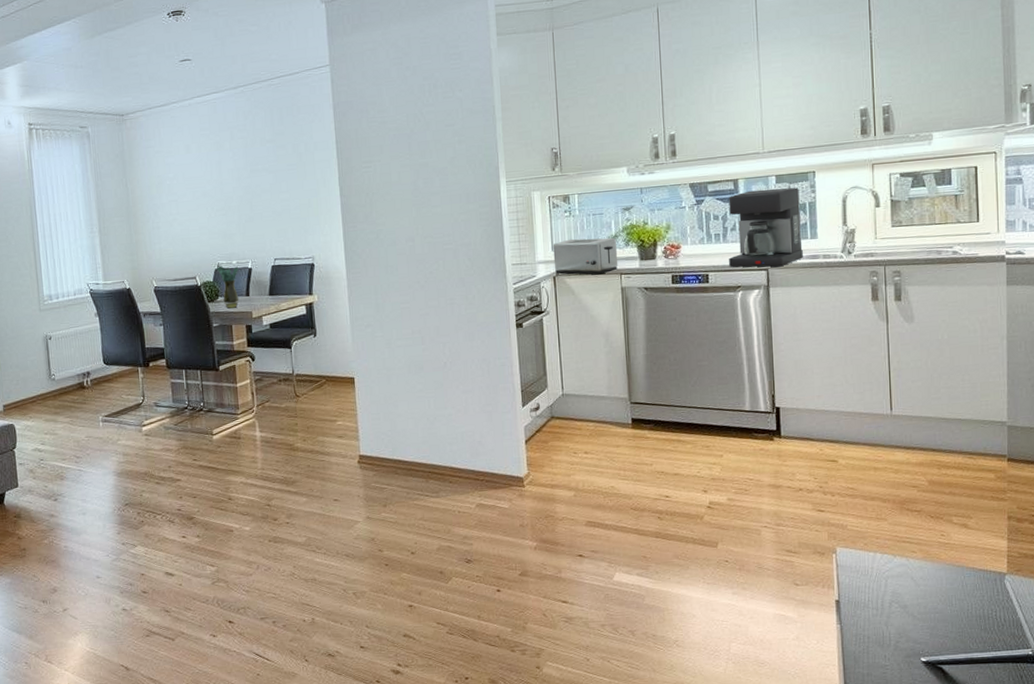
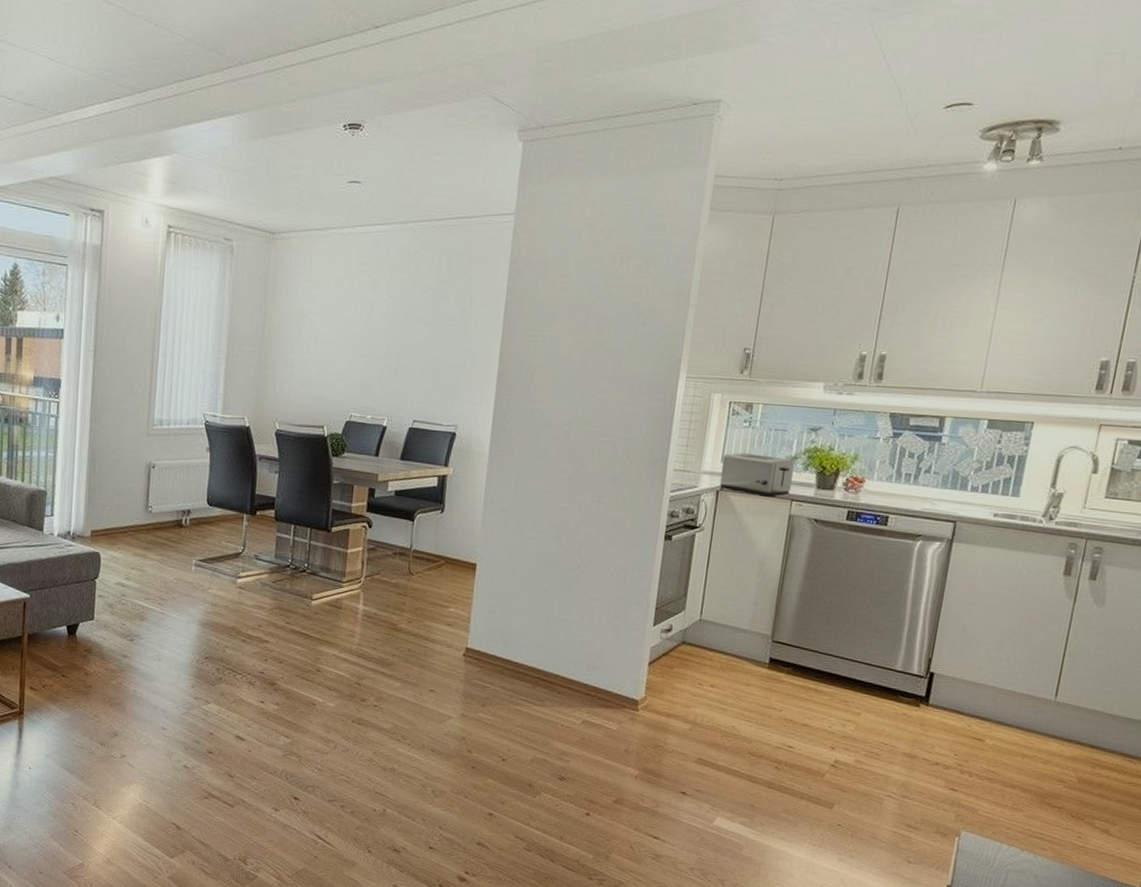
vase: present [216,263,239,309] -> none [347,415,372,467]
coffee maker: present [729,187,803,267] -> none [914,431,1011,521]

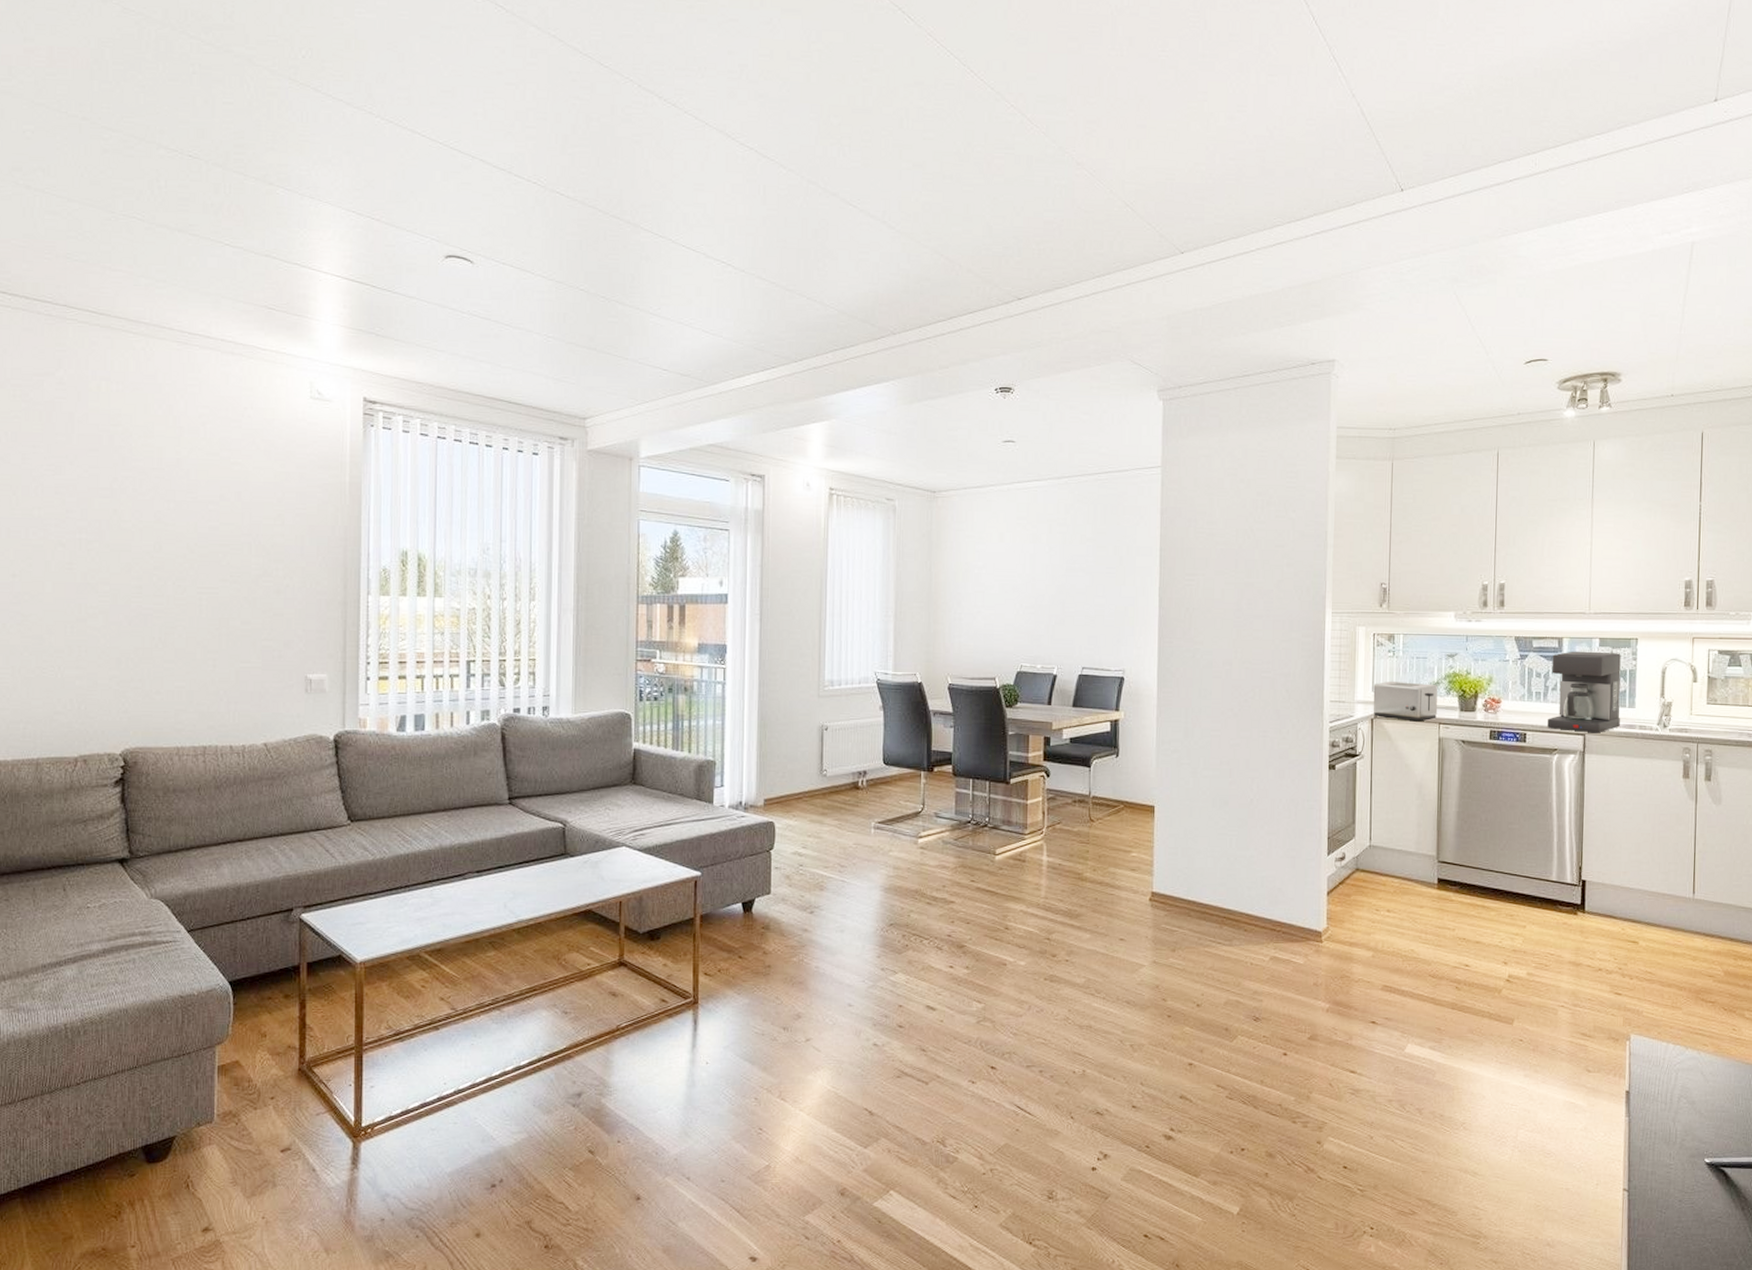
coffee maker: none [914,431,1011,521] -> present [1547,651,1621,733]

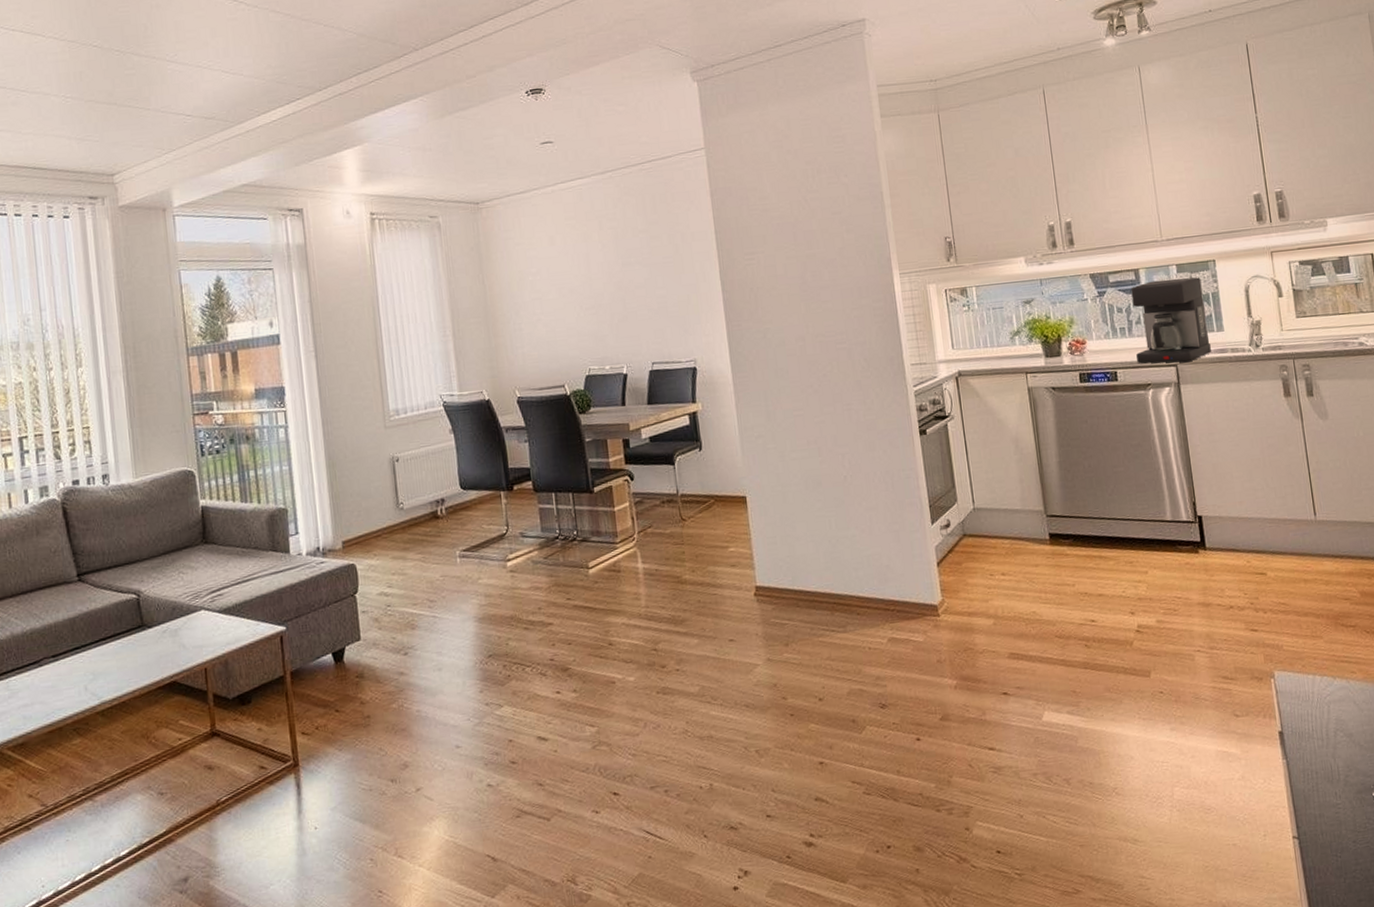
toaster: present [1373,680,1438,722] -> none [953,333,1023,375]

